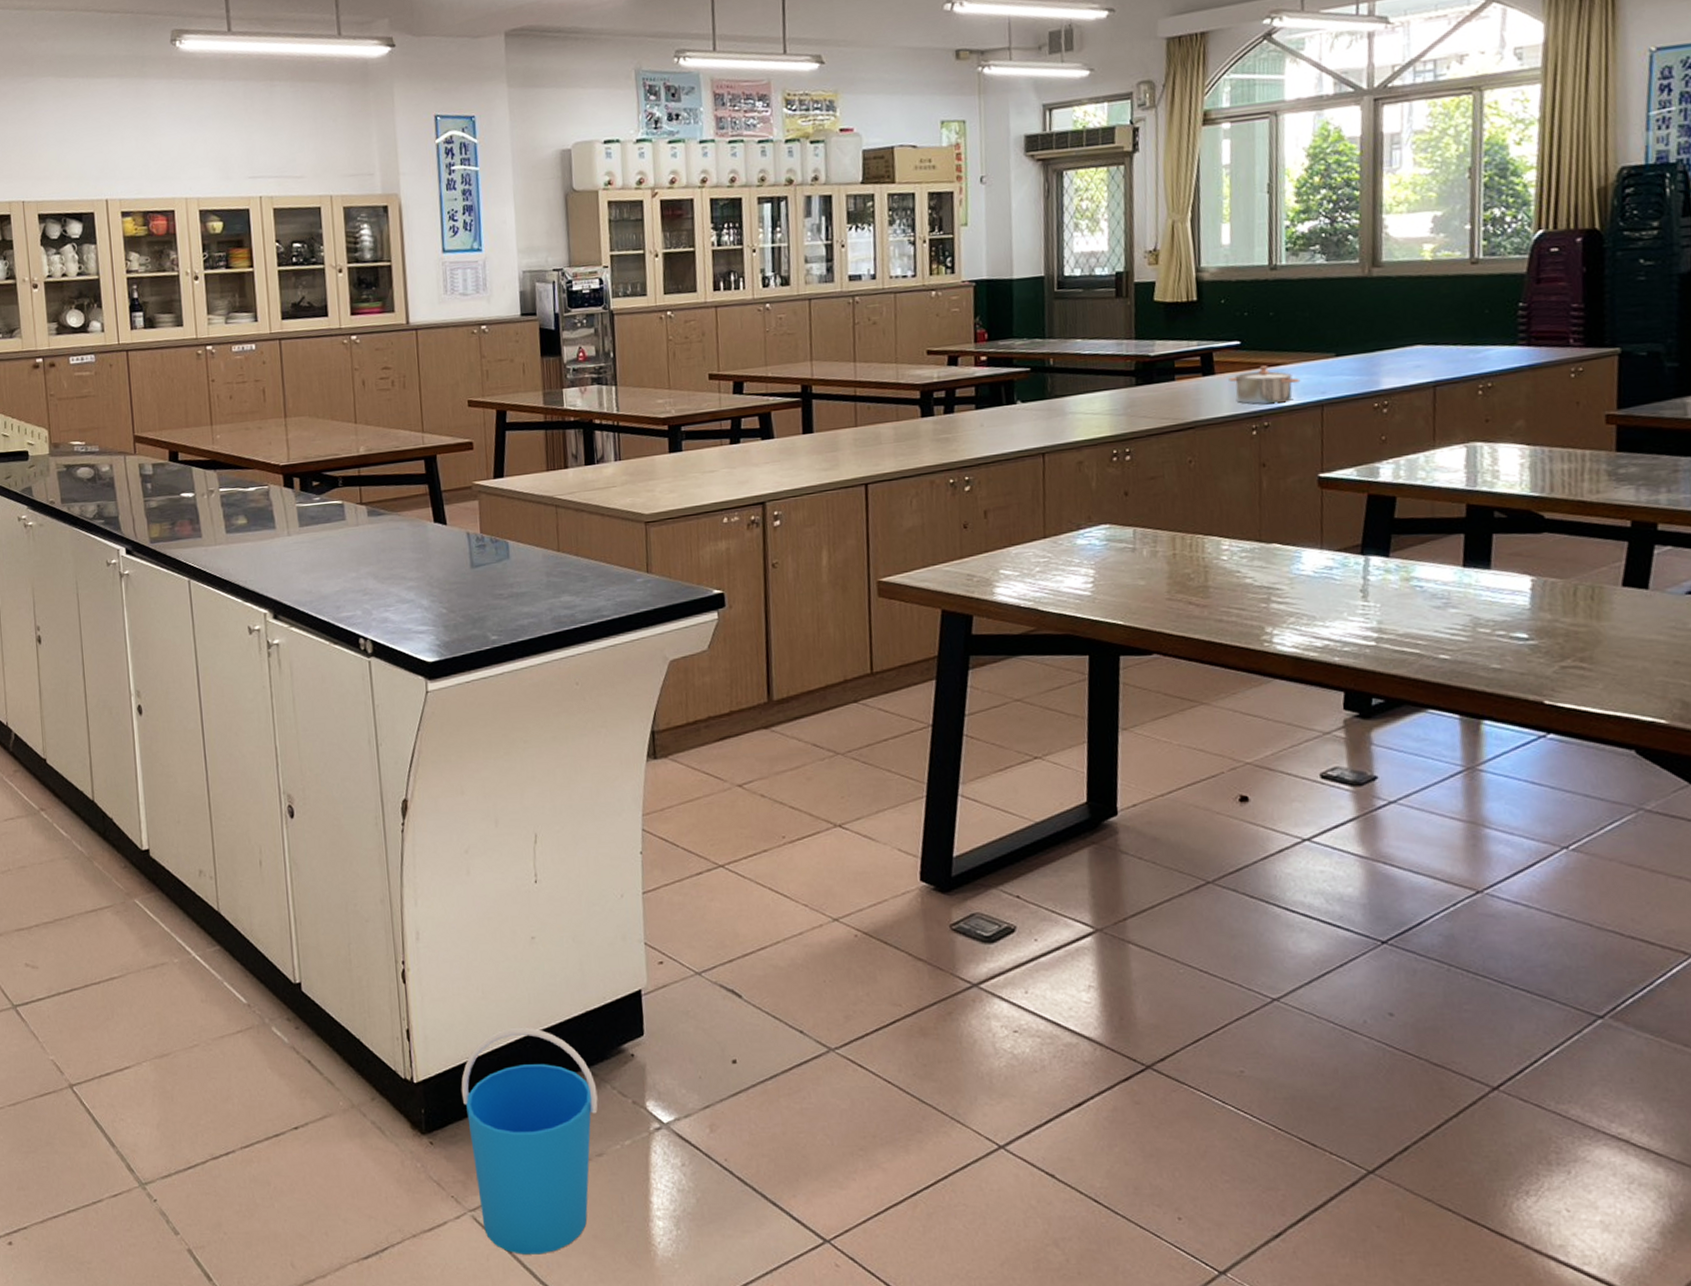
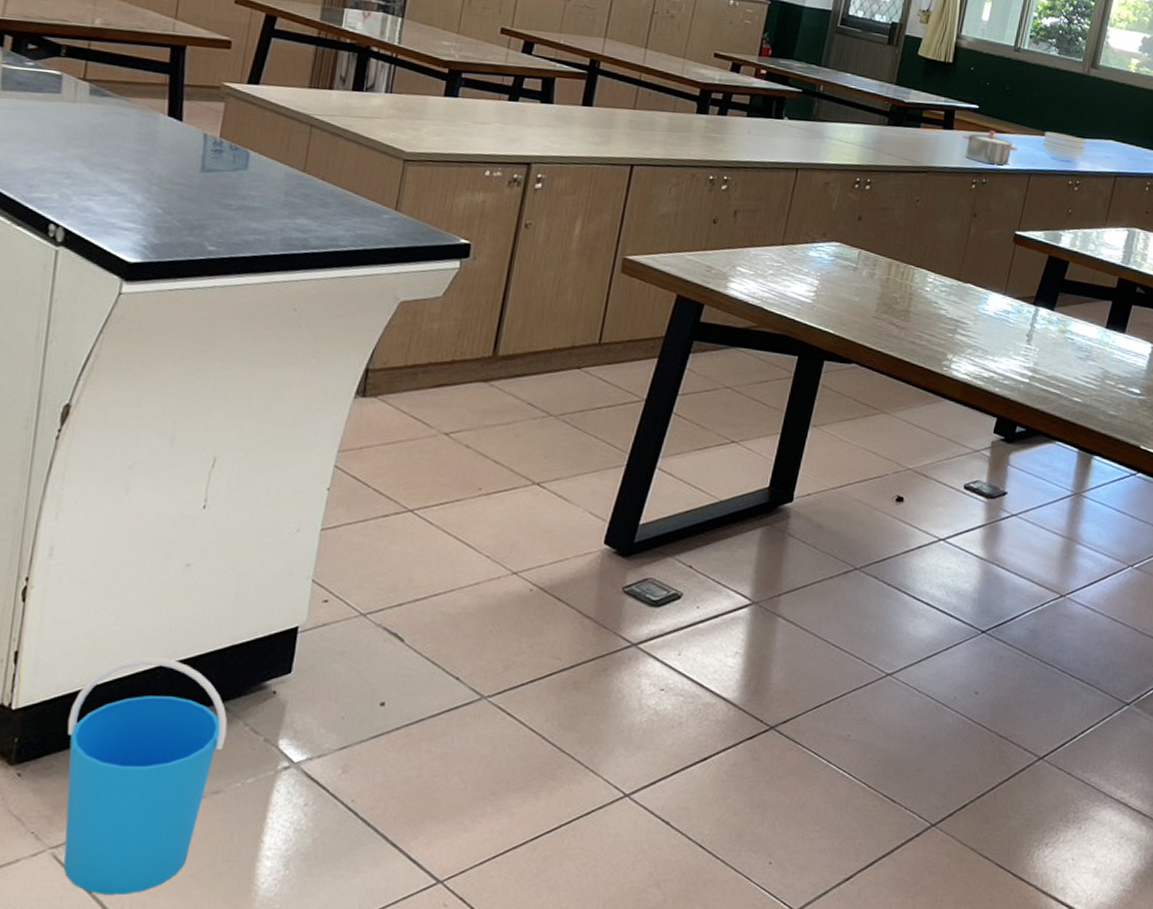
bowl: none [1330,350,1387,384] -> present [1042,131,1086,162]

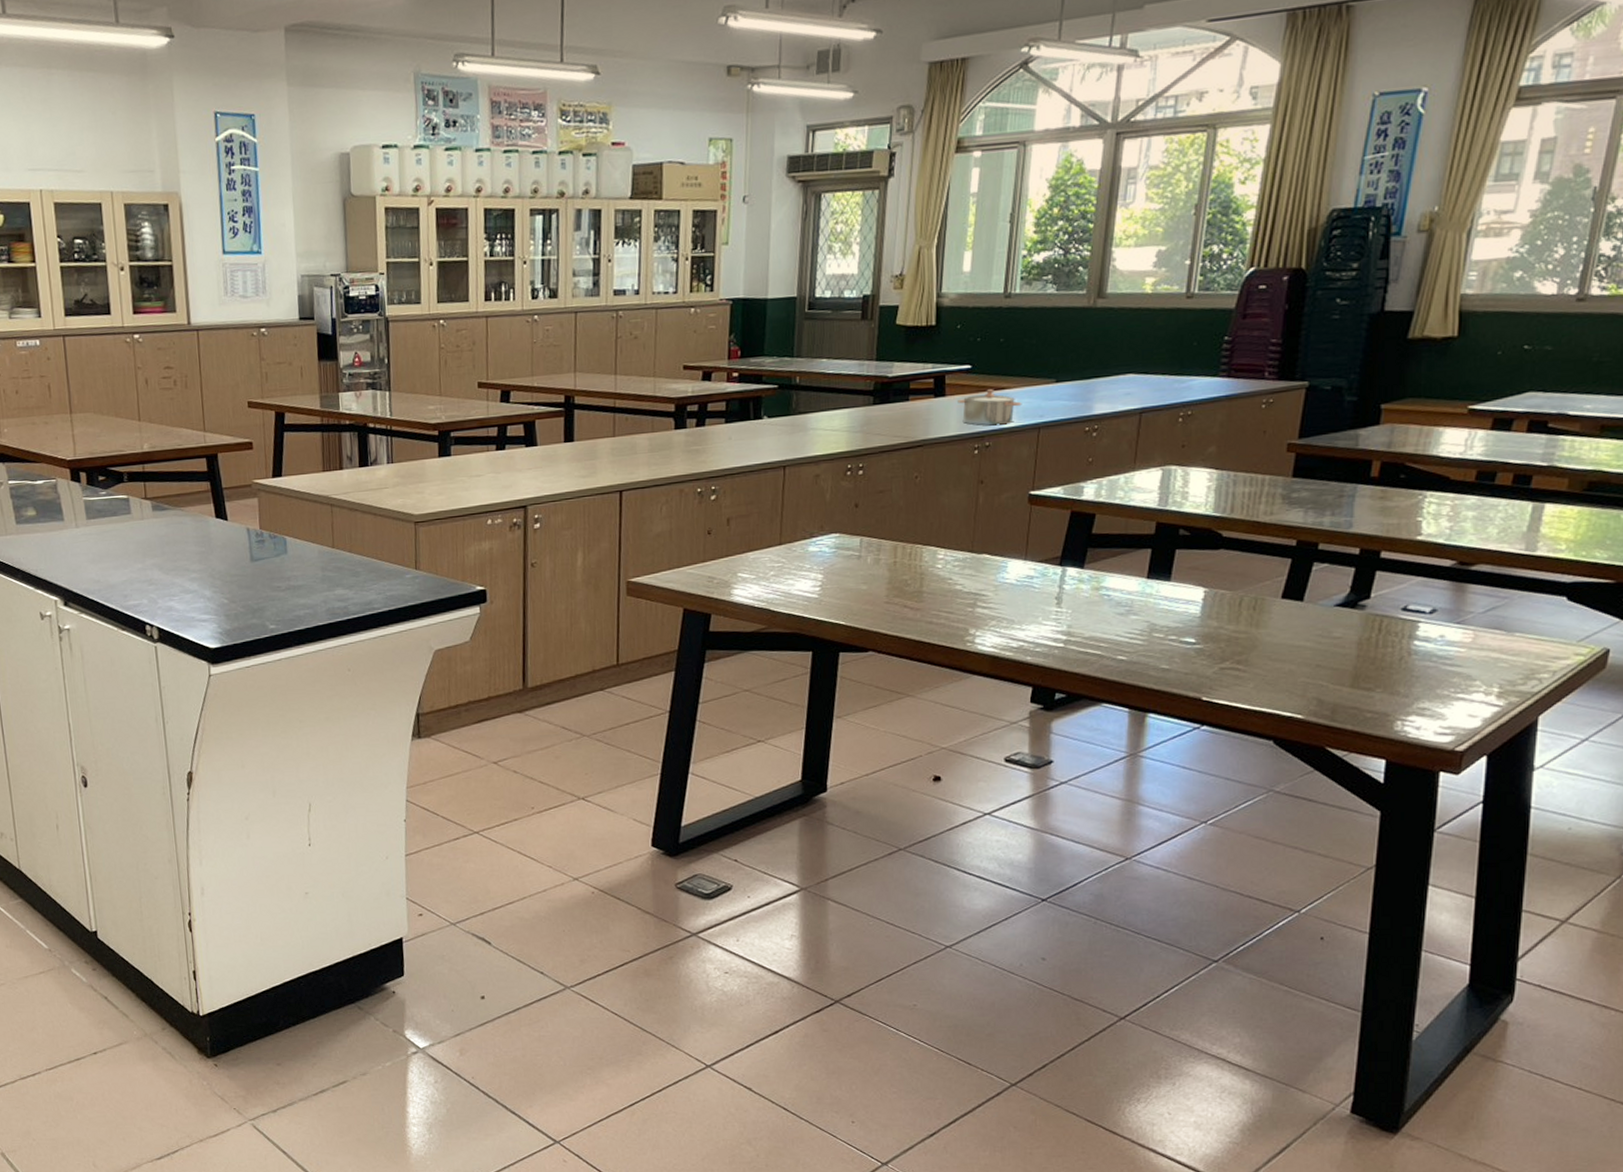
bucket: present [64,657,228,895] -> none [242,969,363,1155]
bowl: present [1042,131,1086,162] -> none [1050,377,1101,408]

